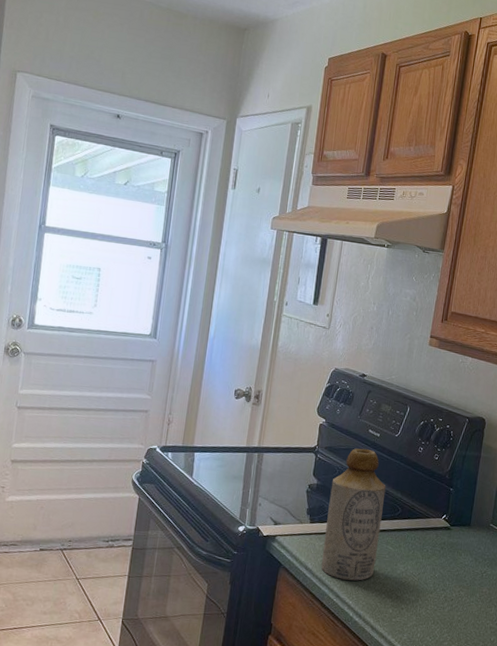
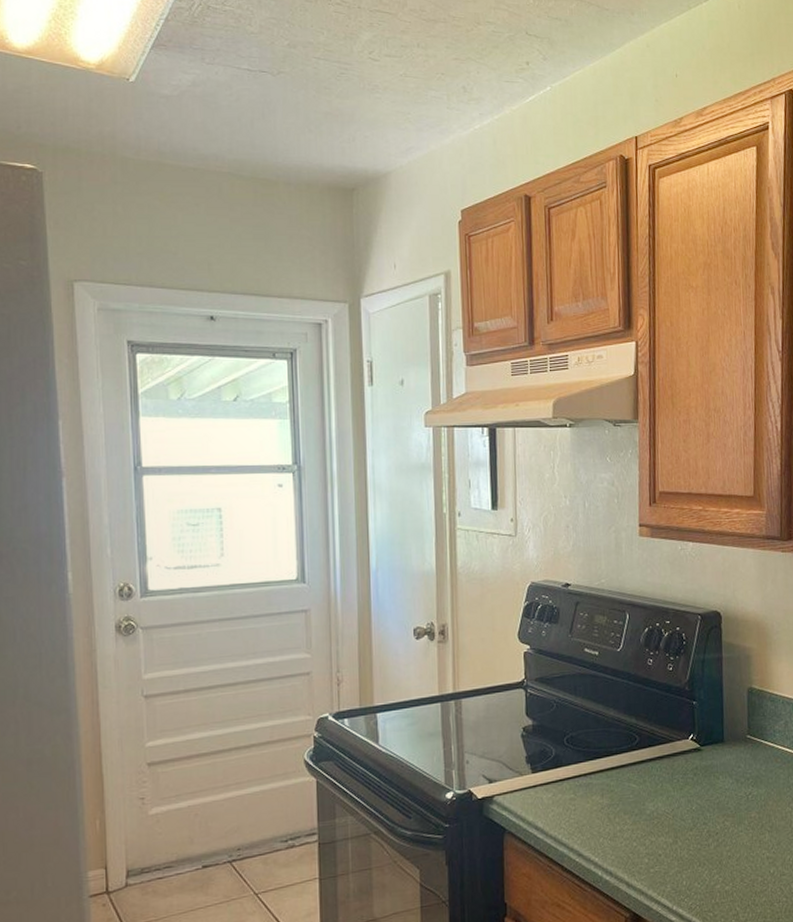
bottle: present [321,448,386,581] -> none [550,672,619,834]

